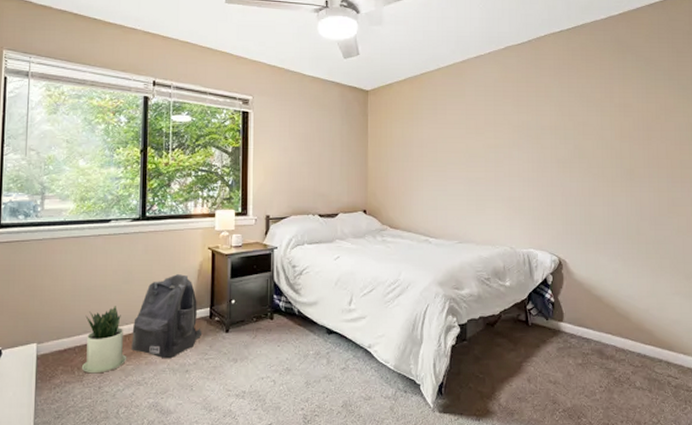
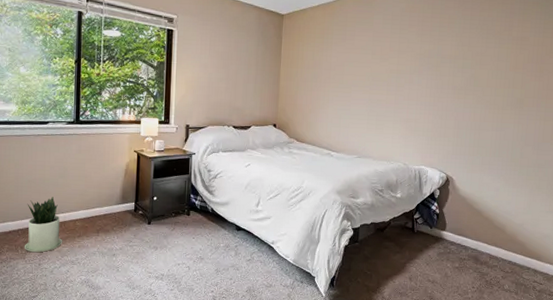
backpack: present [131,274,201,359] -> none [67,172,127,244]

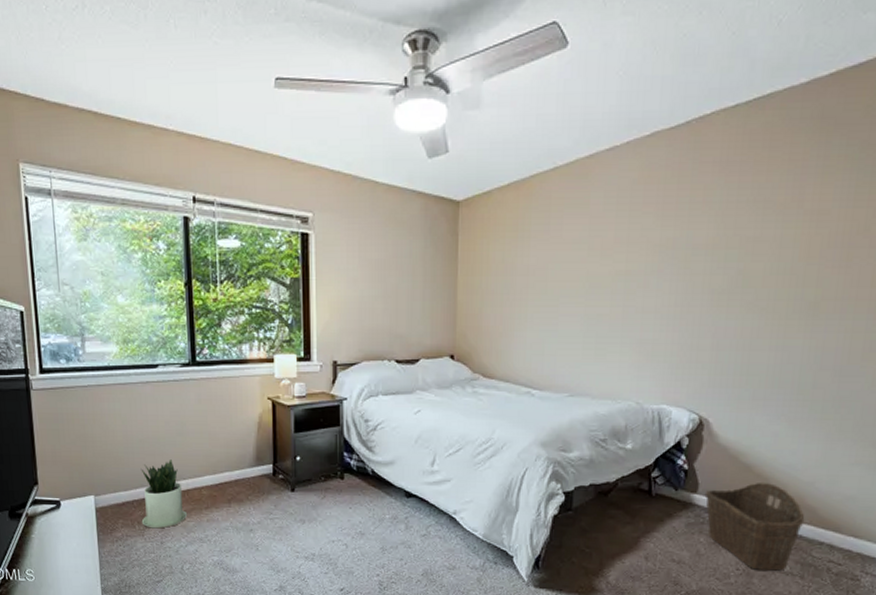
wicker basket: none [450,224,518,289] -> present [704,483,805,571]

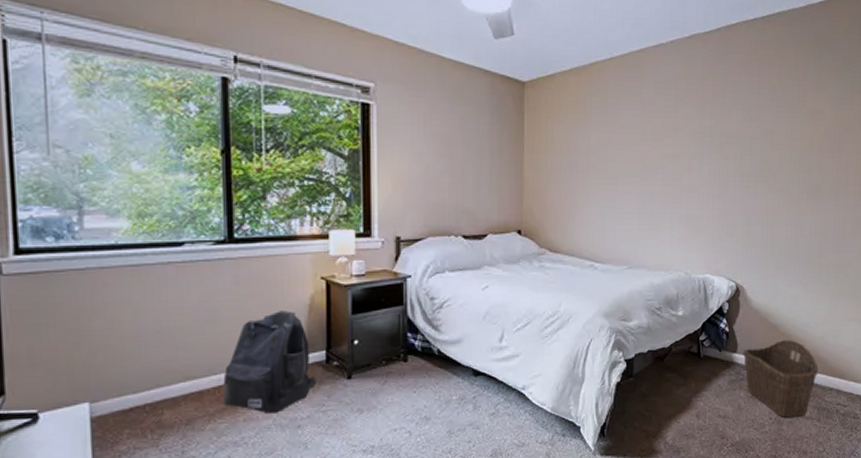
planter: present [140,459,187,529] -> none [155,352,217,436]
backpack: none [190,427,265,517] -> present [223,311,316,413]

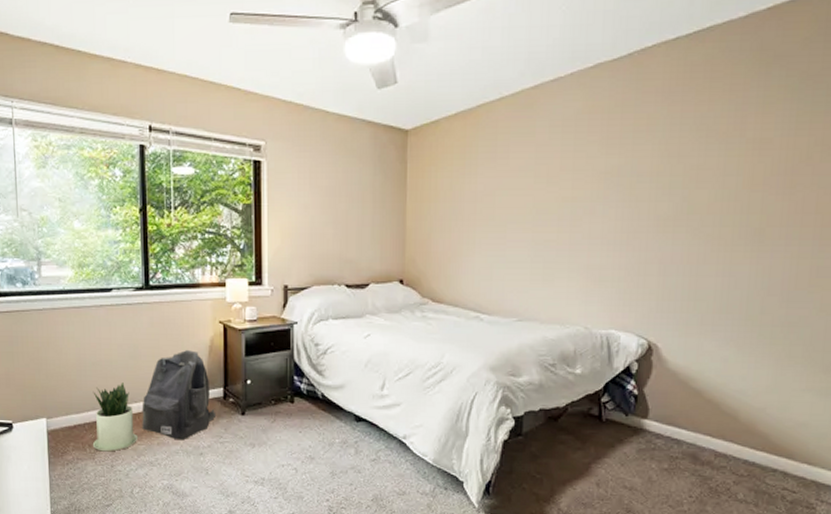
planter: none [155,352,217,436] -> present [92,382,137,452]
wicker basket: present [742,340,819,418] -> none [655,408,757,498]

